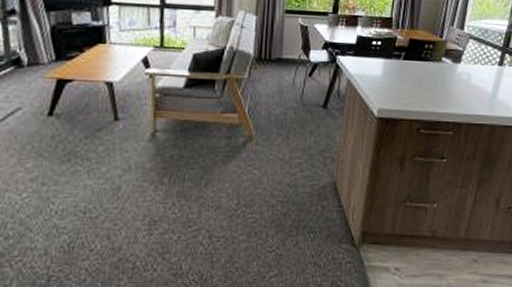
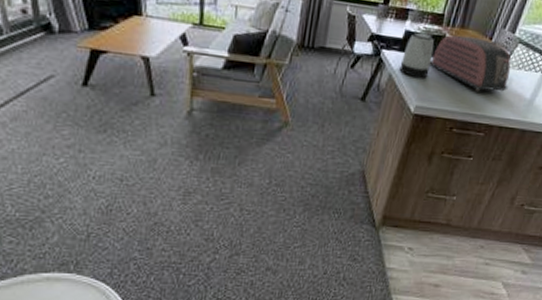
kettle: none [357,37,388,80] -> present [399,32,434,78]
toaster: none [385,36,468,90] -> present [429,35,511,92]

